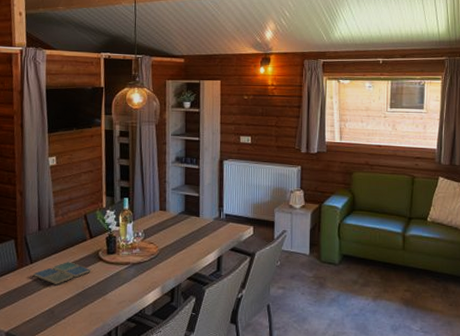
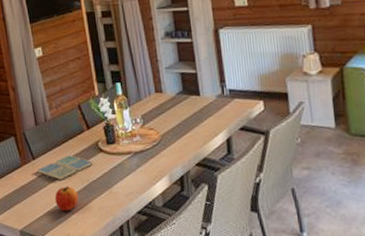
apple: none [48,291,72,315] -> present [55,186,79,211]

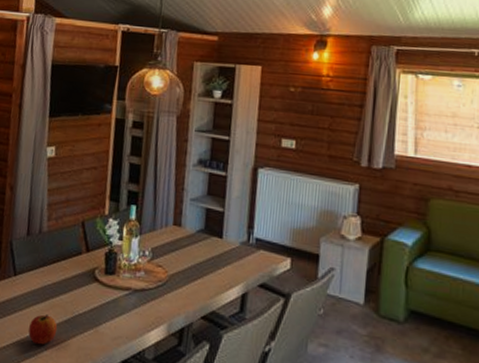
drink coaster: present [36,155,94,180] -> none [14,278,85,306]

